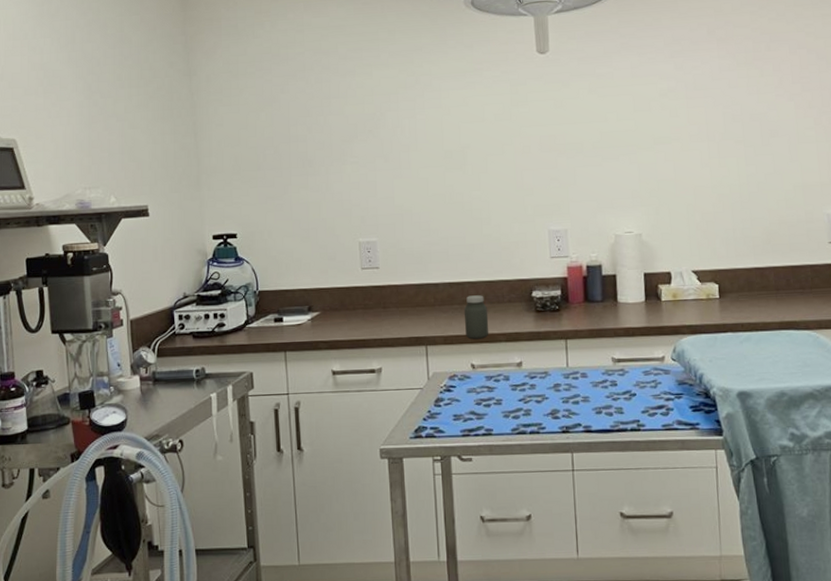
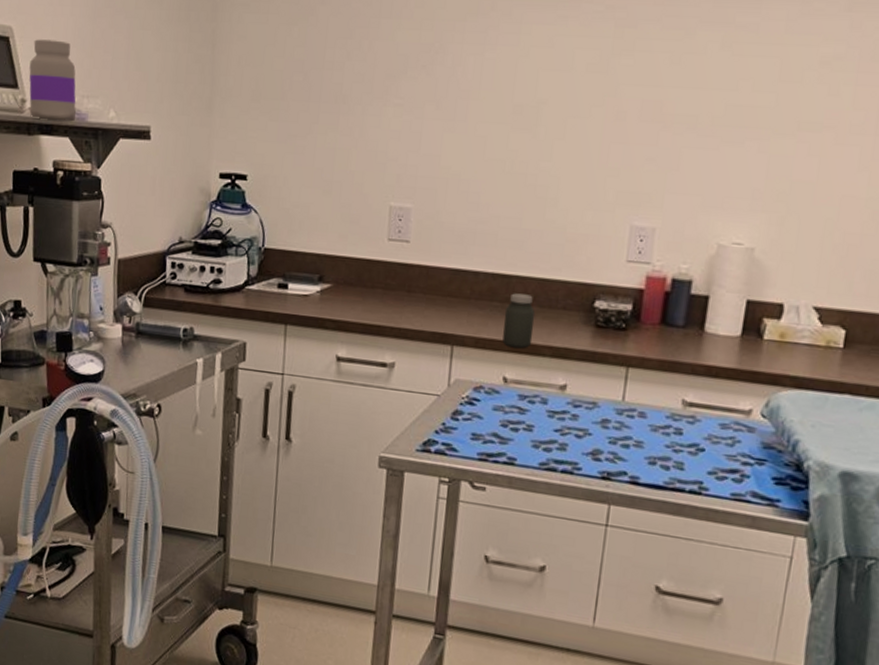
jar: none [34,145,81,213] -> present [29,39,76,122]

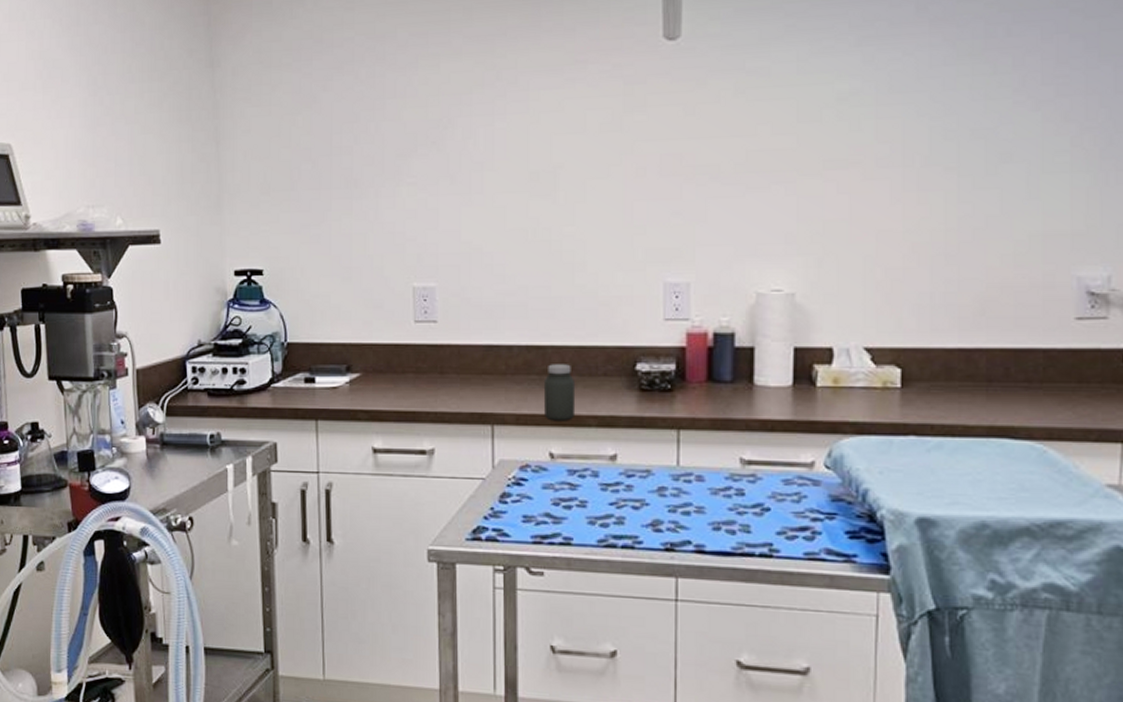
jar: present [29,39,76,122] -> none [31,153,83,235]

